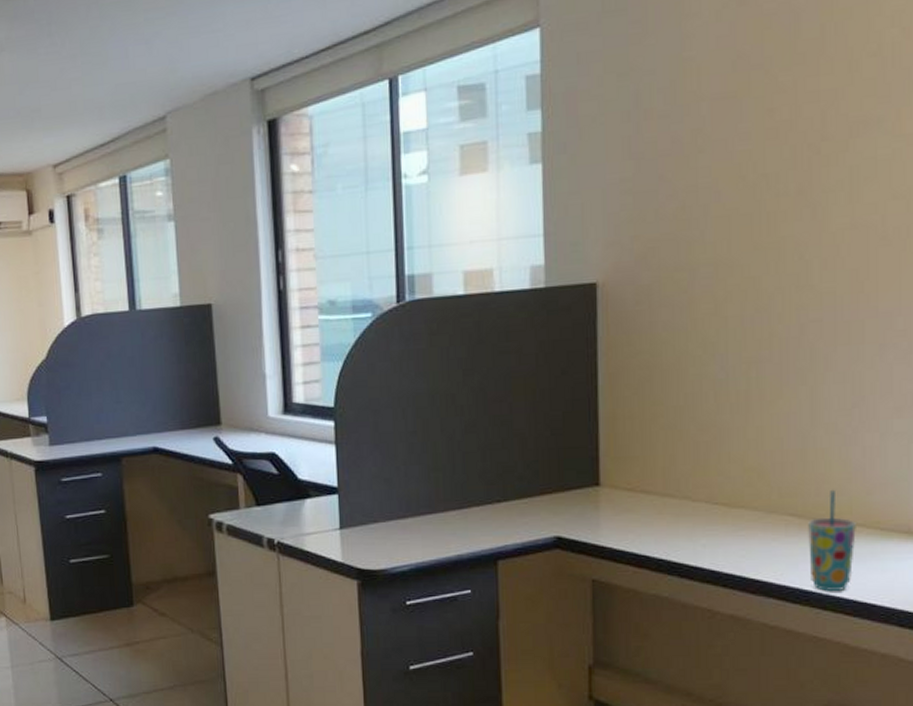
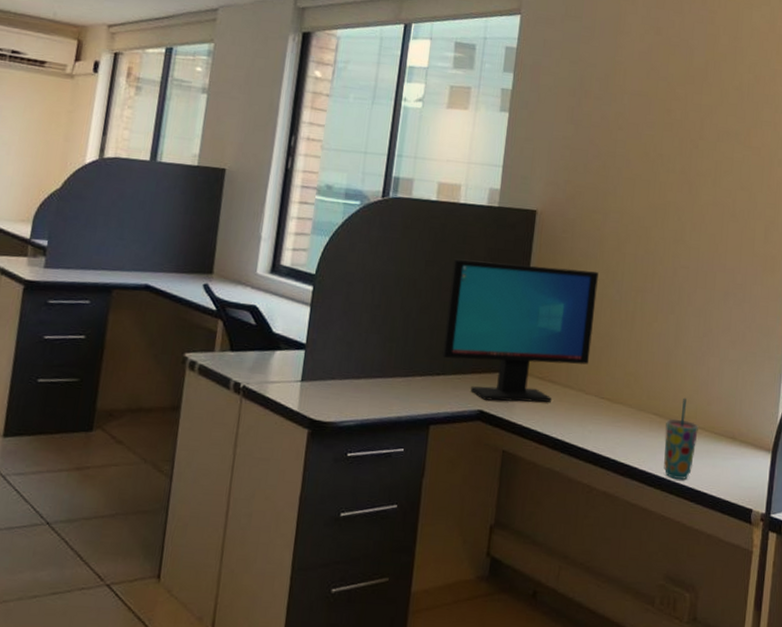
computer monitor: none [497,347,693,524] -> present [443,258,599,403]

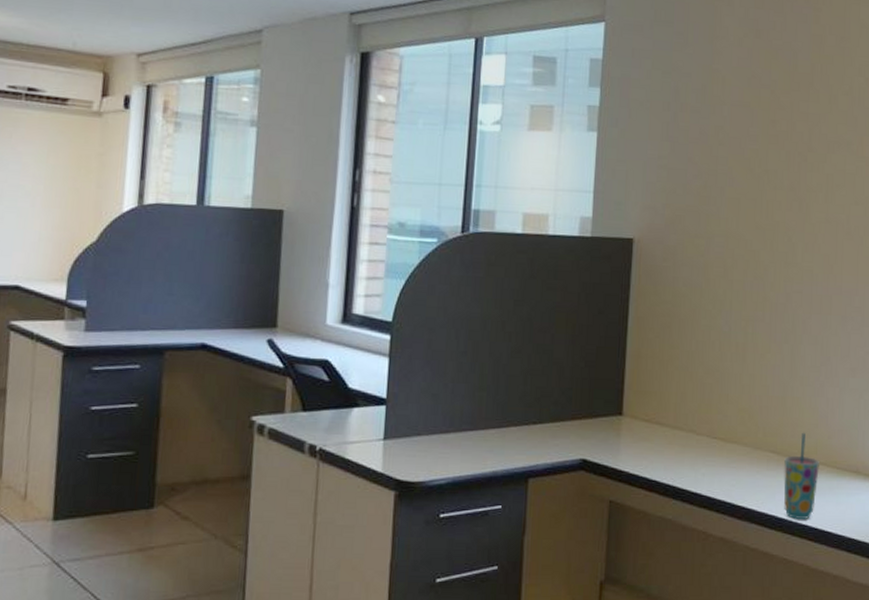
computer monitor: present [443,258,599,403] -> none [538,296,704,448]

